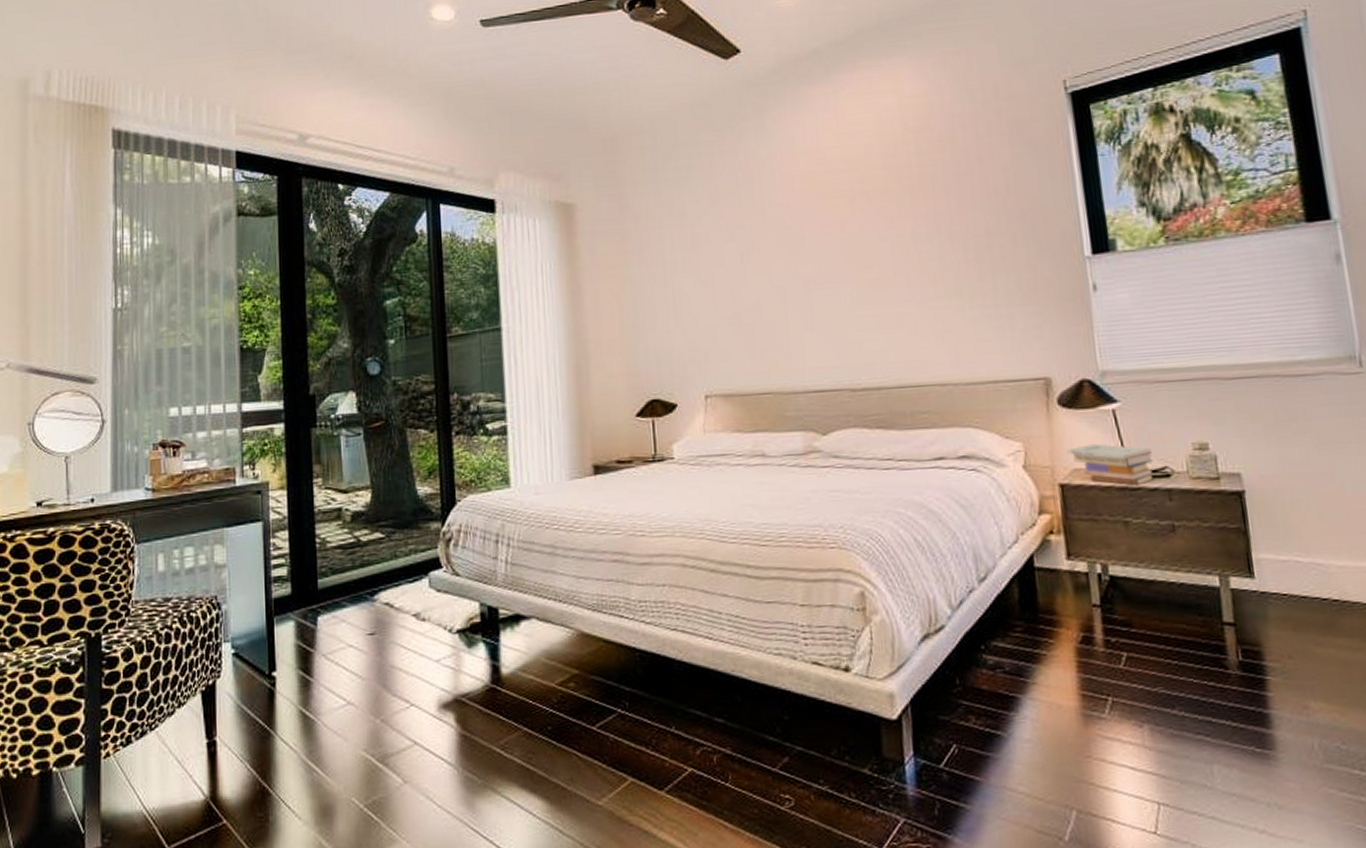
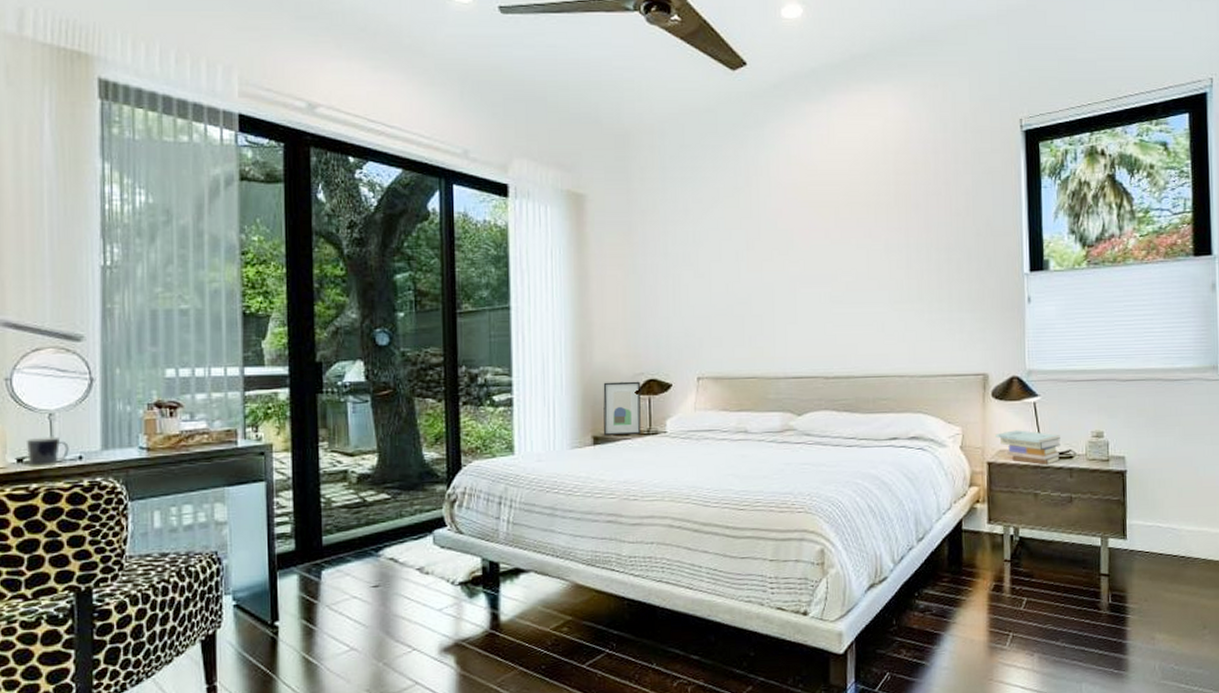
mug: none [44,479,82,513] -> present [25,436,69,469]
picture frame: none [602,402,646,465] -> present [603,381,642,436]

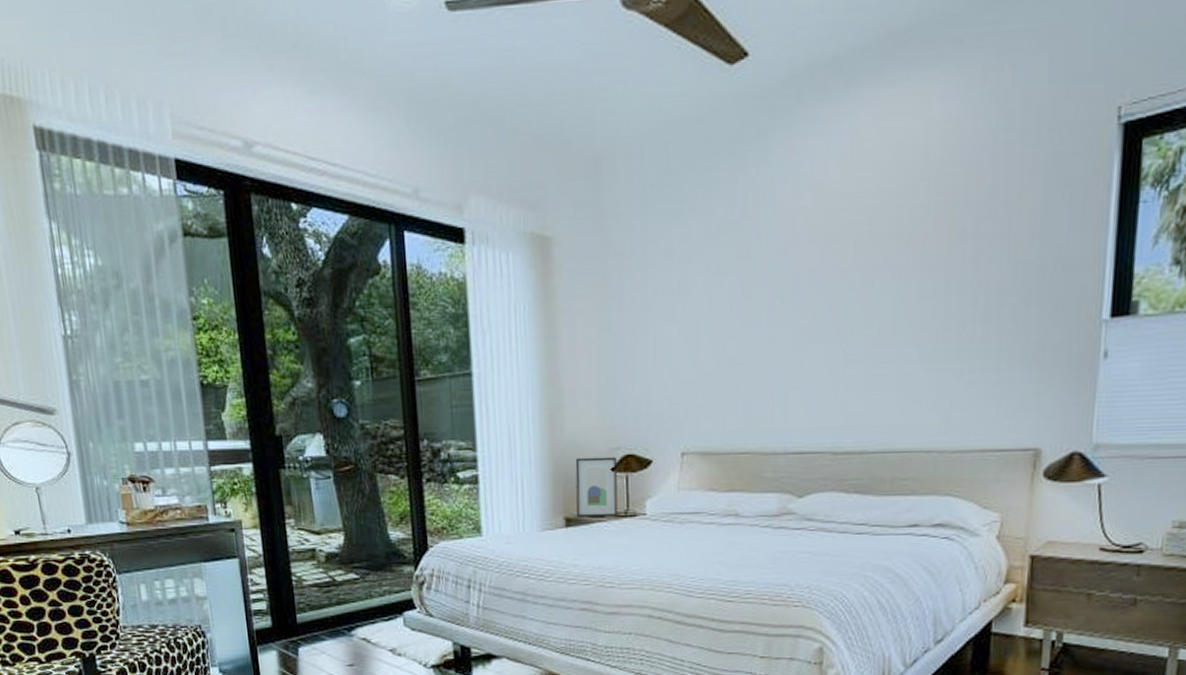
mug: present [25,436,69,469] -> none [19,510,59,541]
books: present [995,430,1060,465] -> none [1043,518,1129,561]

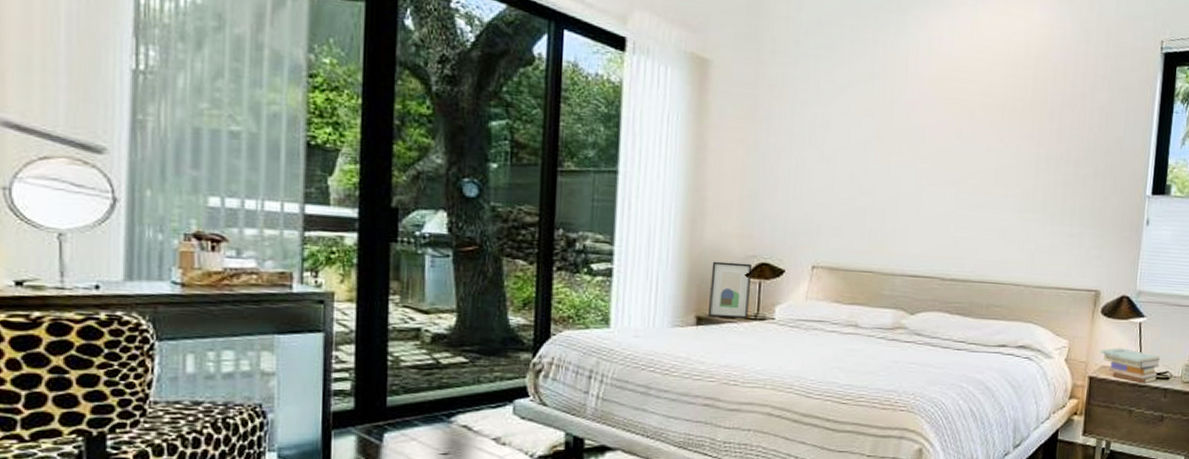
books: none [1043,518,1129,561] -> present [1100,348,1160,384]

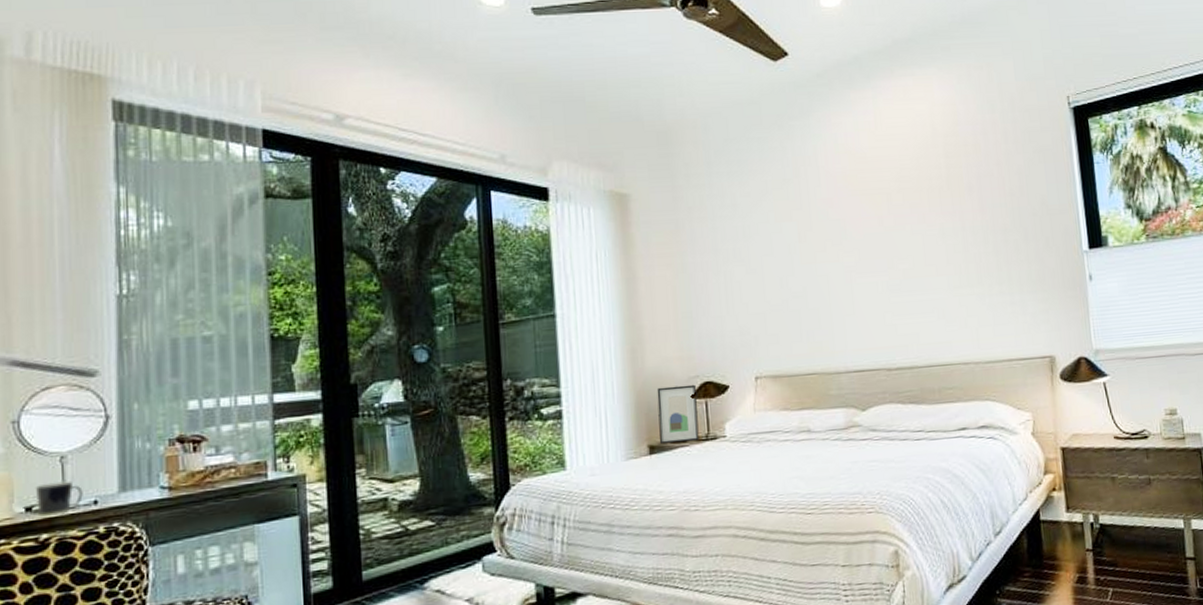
mug: none [27,259,83,295] -> present [35,480,83,518]
books: present [1100,348,1160,384] -> none [1067,412,1135,448]

